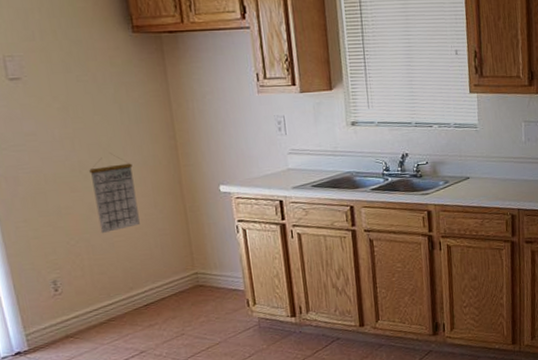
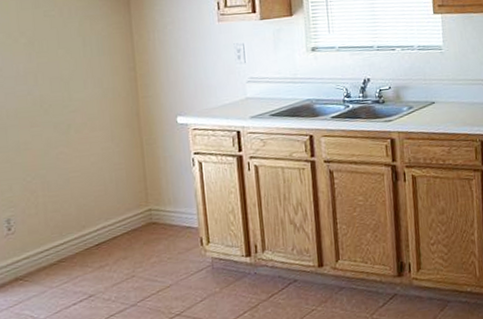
calendar: present [89,155,140,233] -> none [50,88,96,169]

